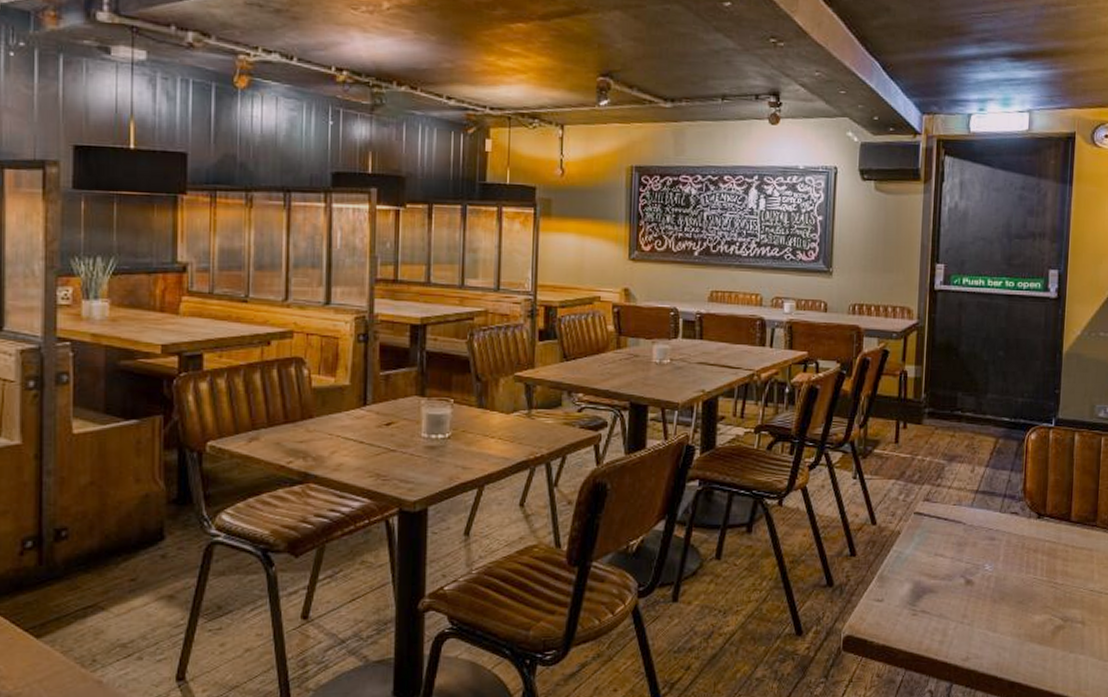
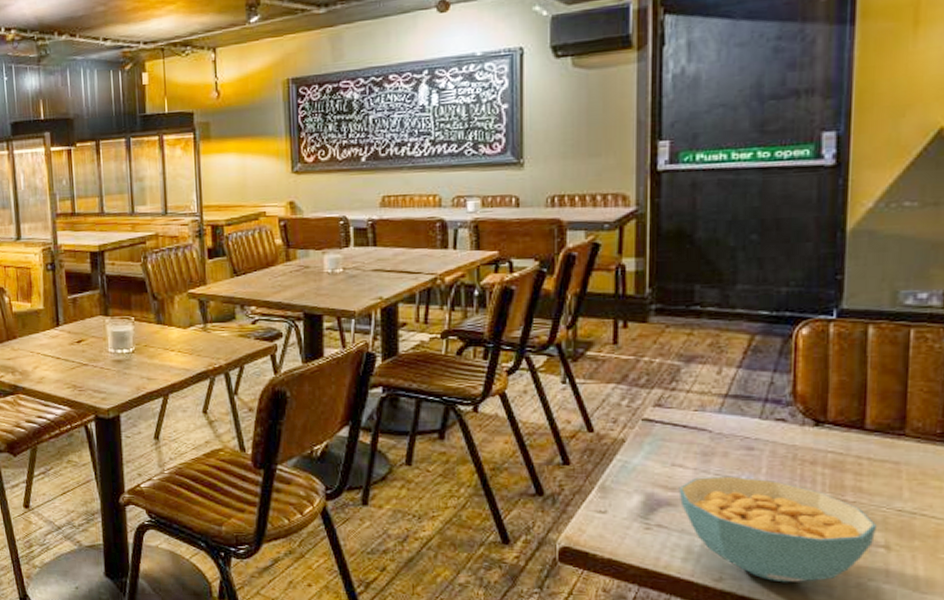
cereal bowl: none [939,564,1077,659] -> present [678,476,878,583]

